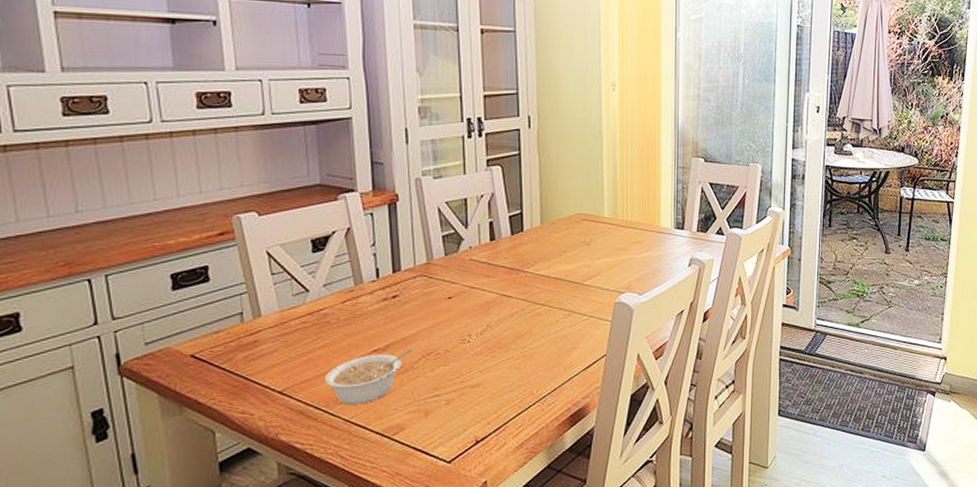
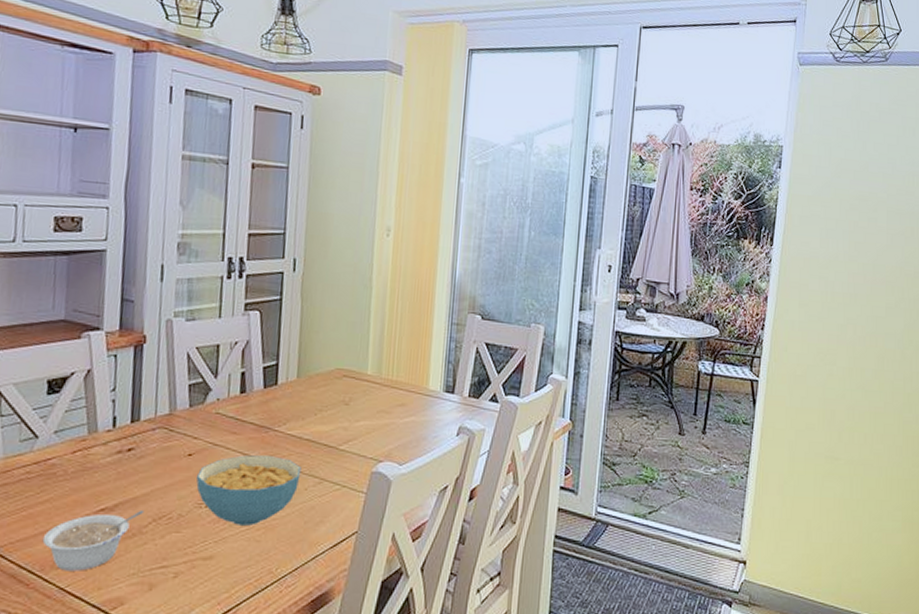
cereal bowl: none [458,294,552,356] -> present [196,455,302,526]

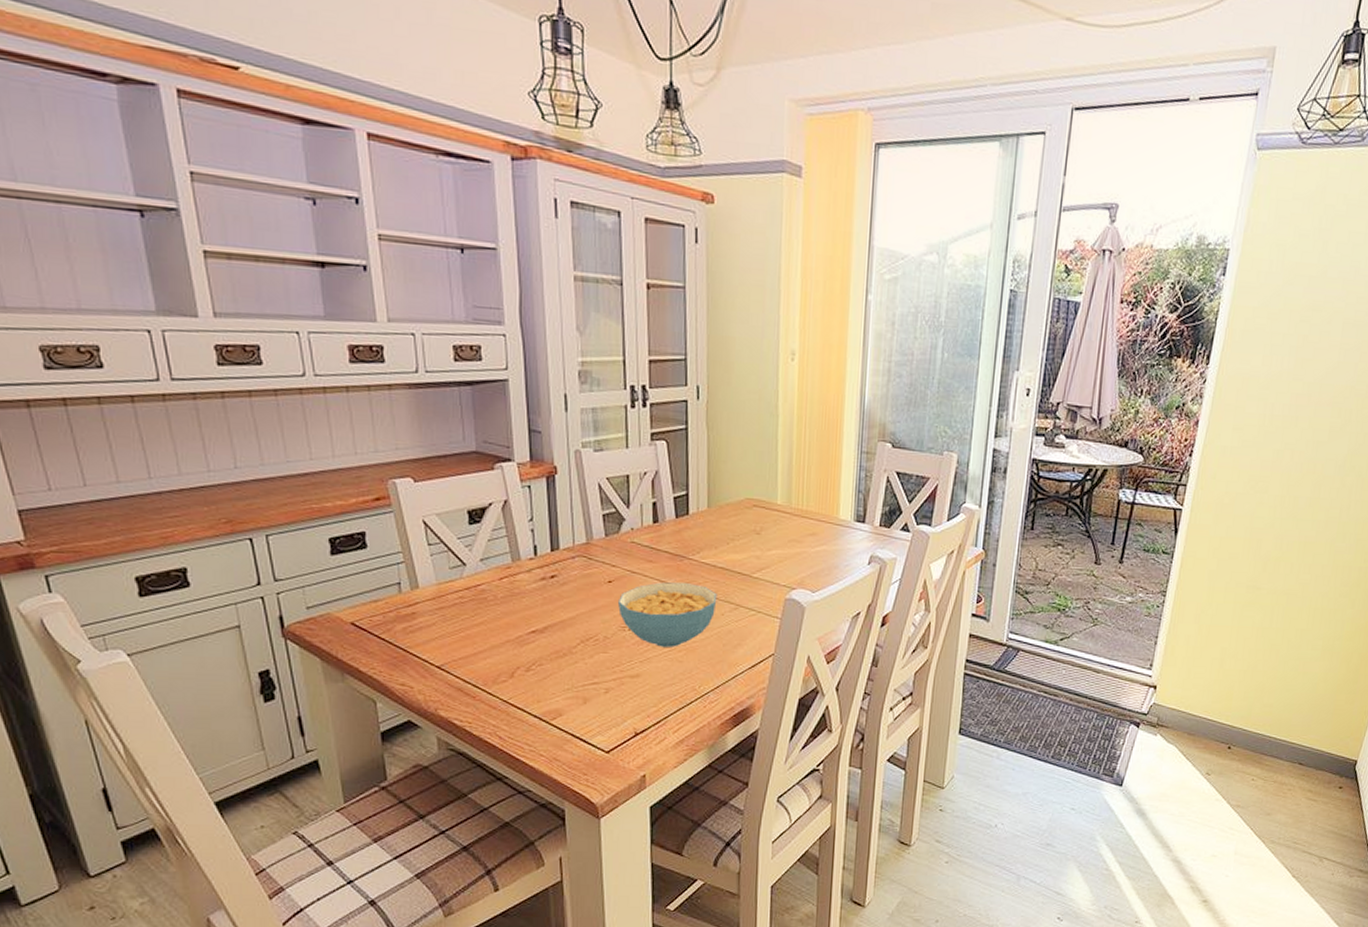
legume: present [42,509,145,571] -> none [482,632,572,686]

